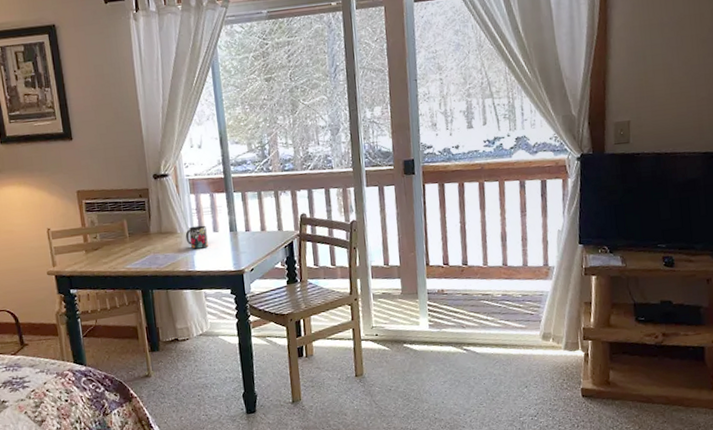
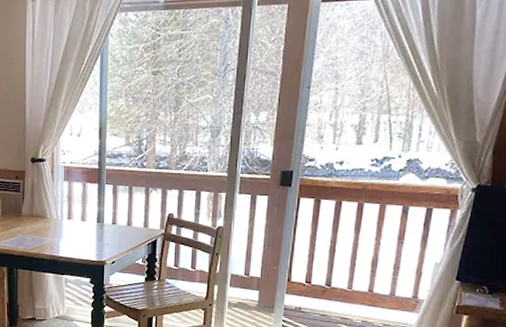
mug: present [185,225,208,249] -> none [54,213,75,236]

